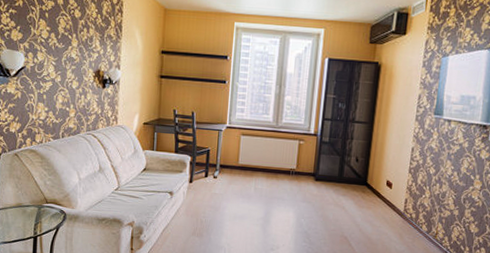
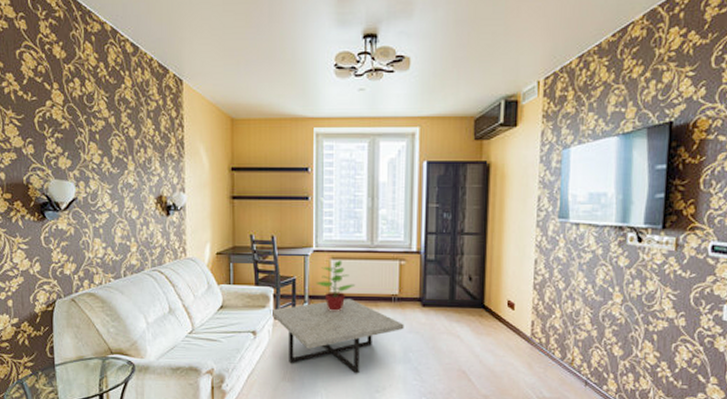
coffee table: none [186,170,299,234] -> present [270,299,404,374]
potted plant: none [227,137,260,180] -> present [316,260,355,311]

